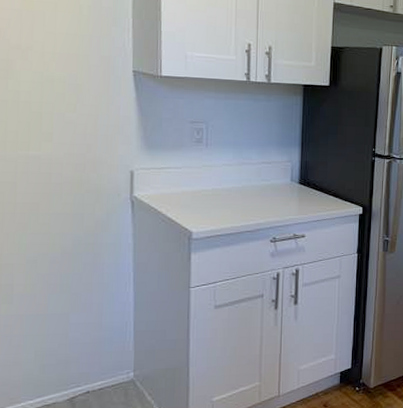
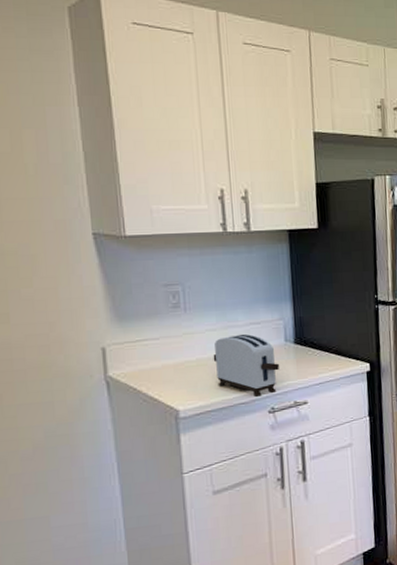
toaster: none [227,171,285,228] -> present [213,333,280,398]

